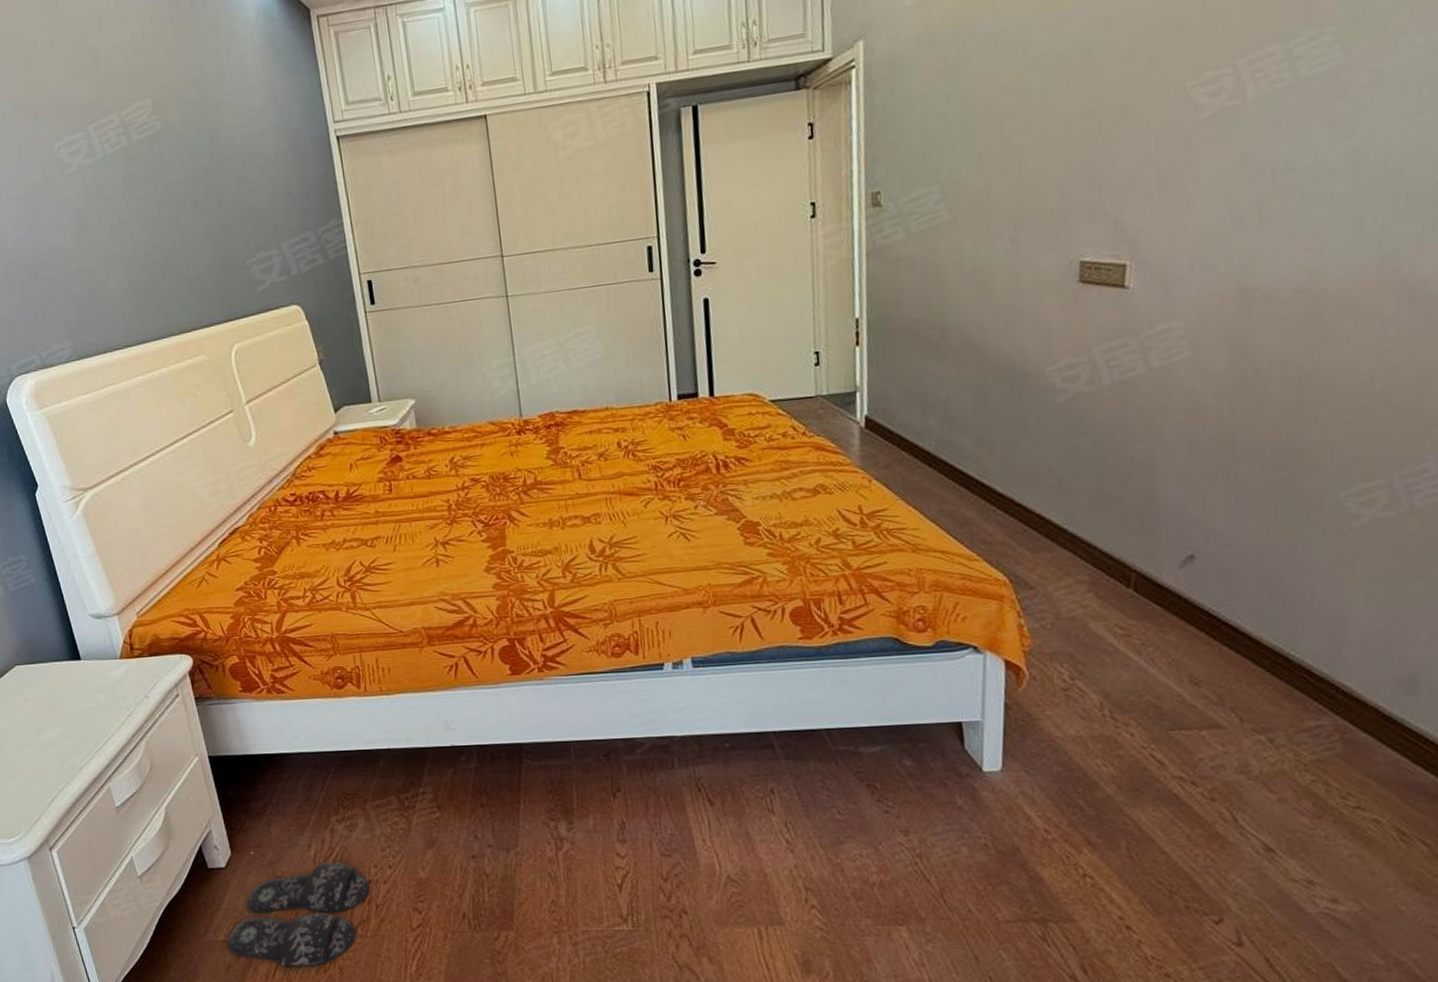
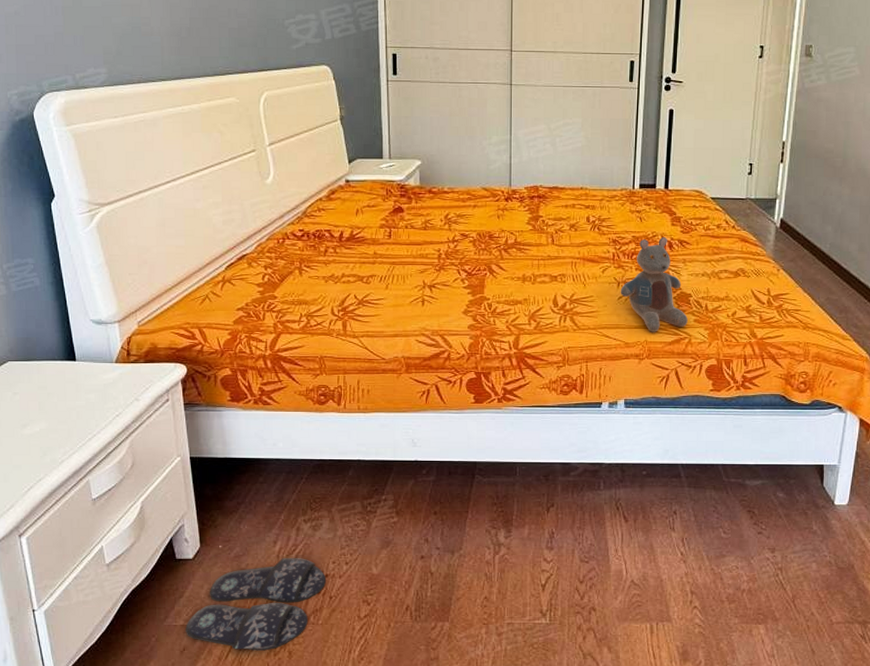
stuffed animal: none [669,456,759,573] -> present [620,237,688,332]

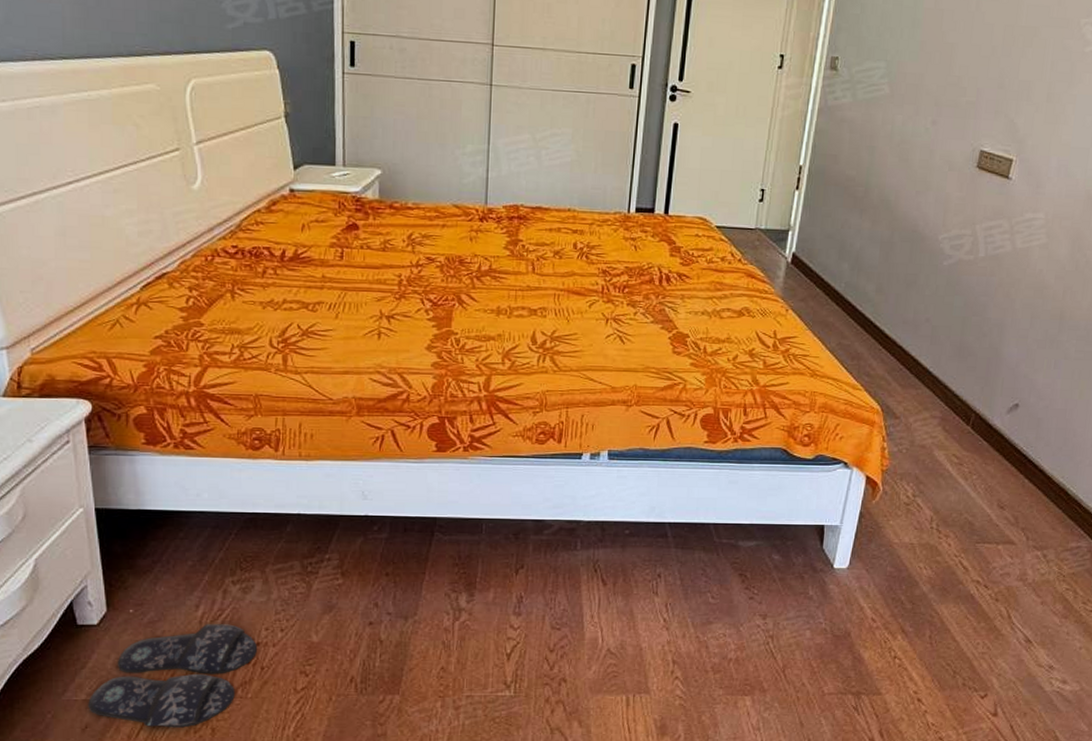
stuffed animal: present [620,237,688,332] -> none [608,269,684,376]

